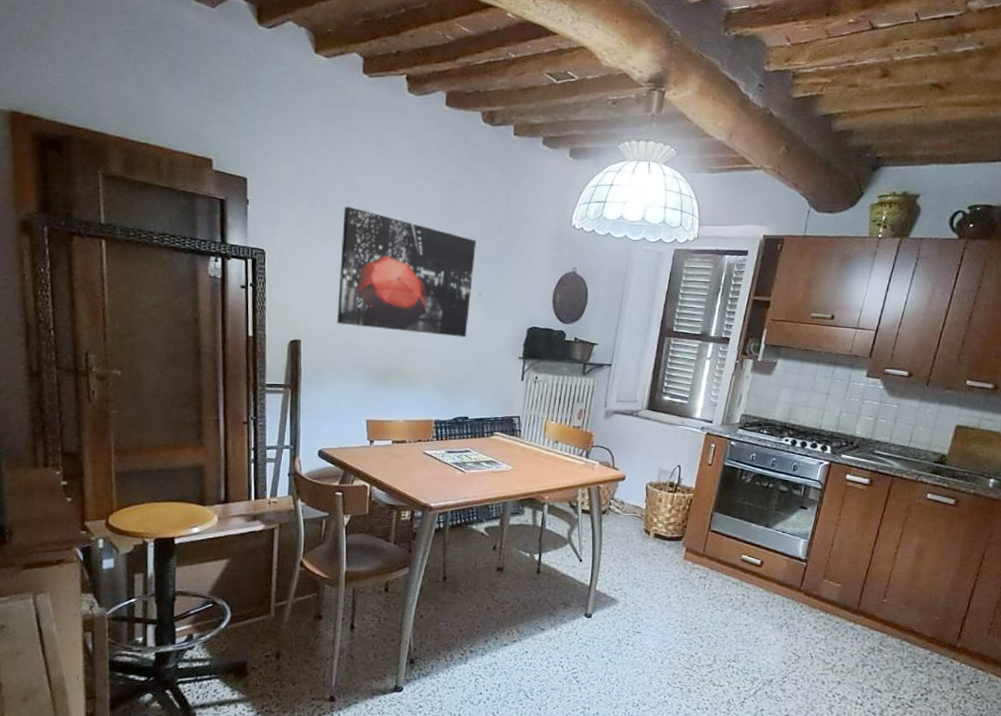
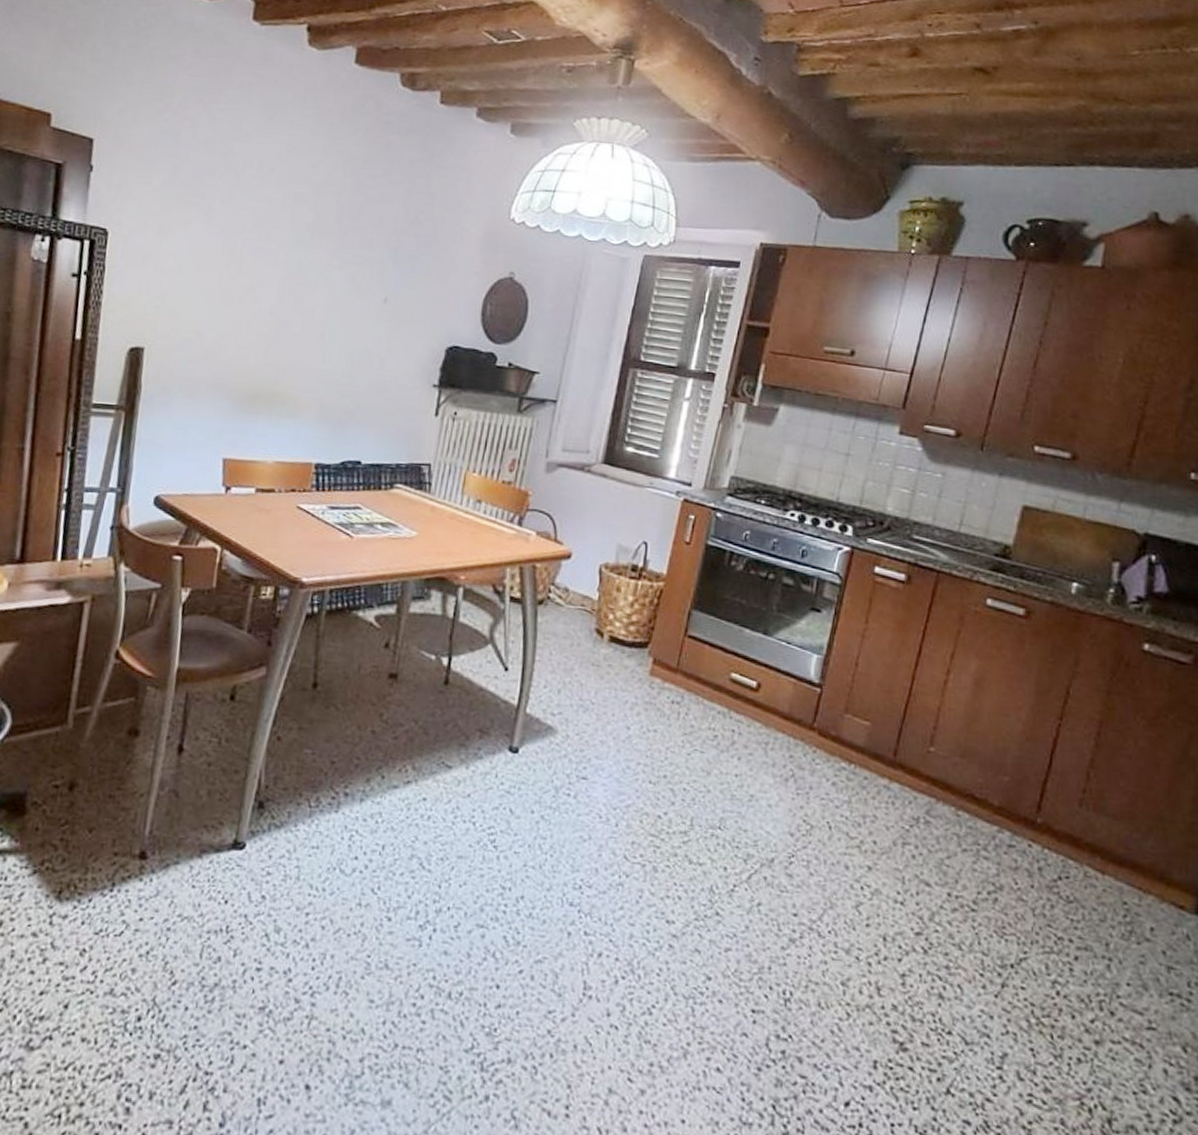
wall art: present [337,206,476,337] -> none [194,180,385,355]

